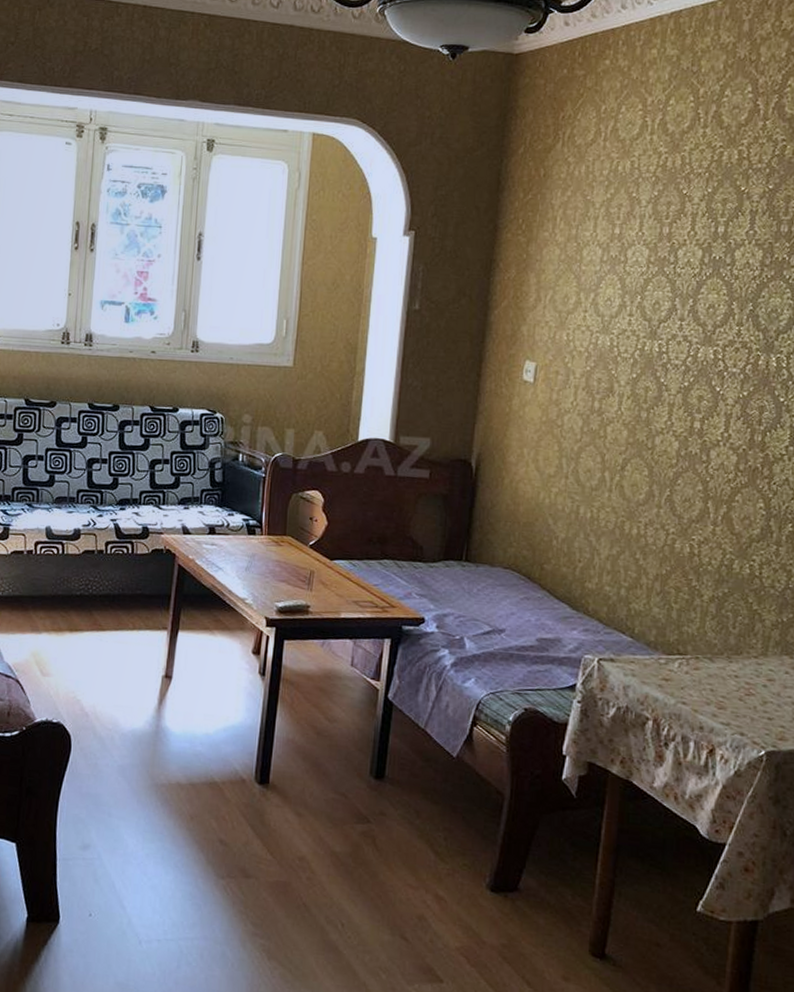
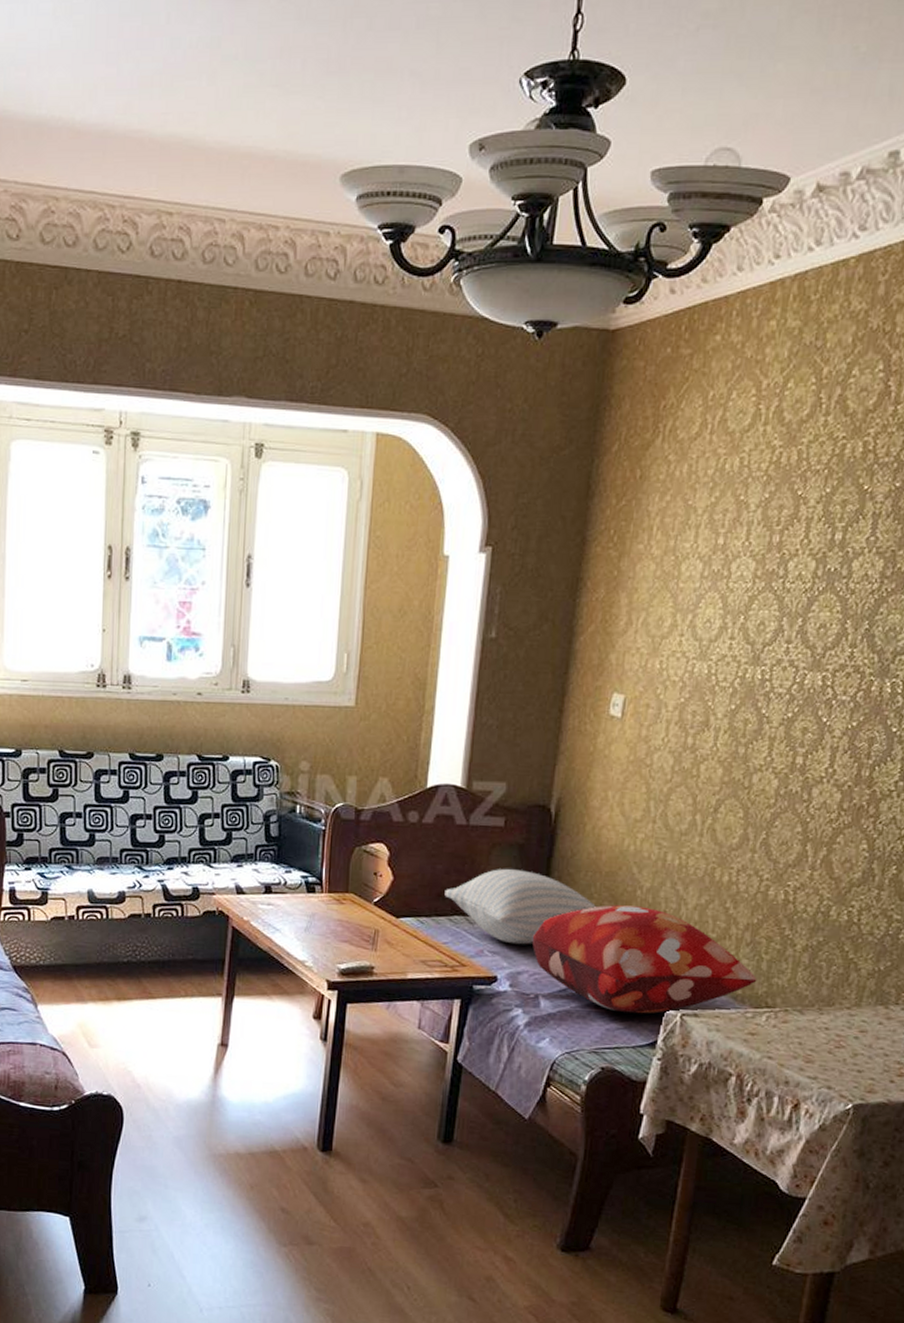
pillow: none [375,516,516,589] -> present [444,868,597,945]
decorative pillow: none [456,553,668,657] -> present [531,905,757,1014]

